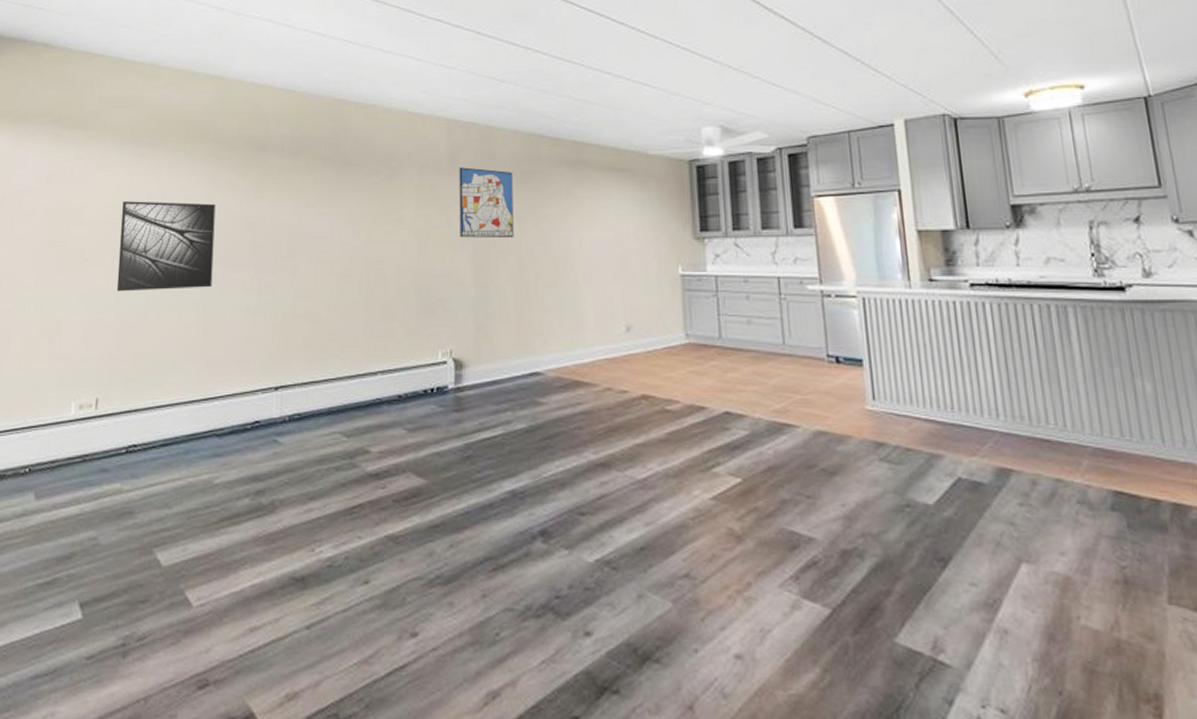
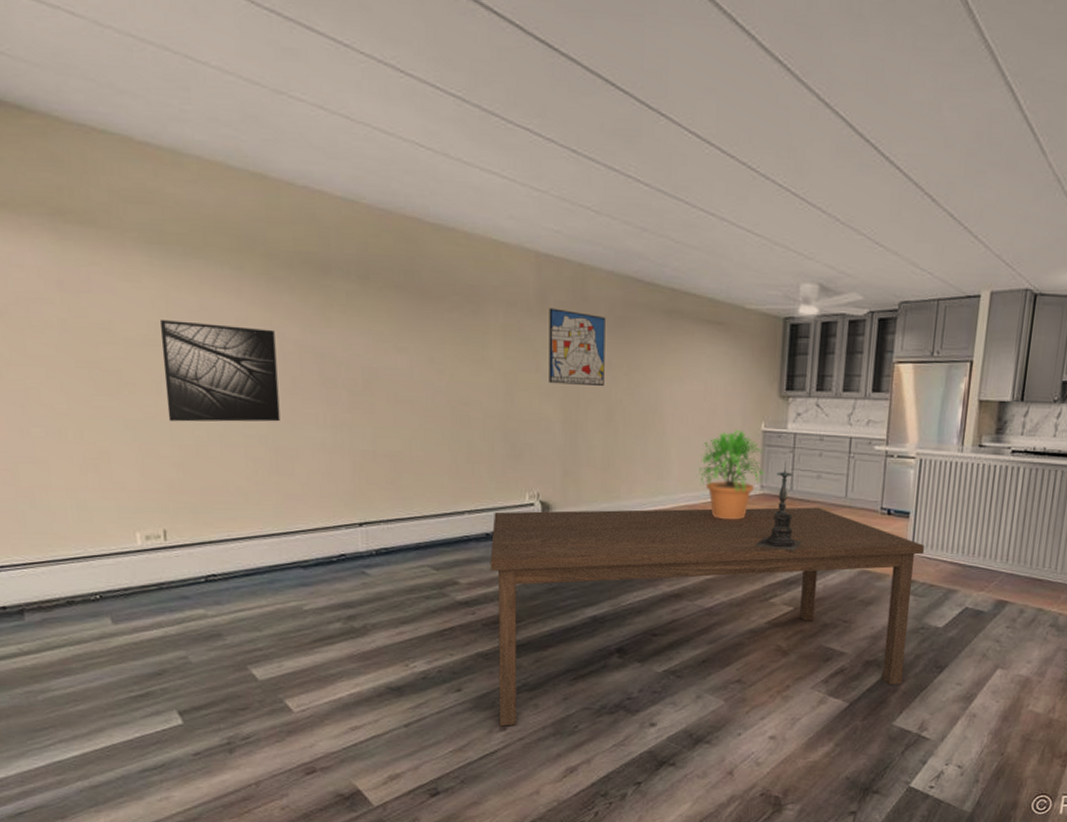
dining table: none [402,356,896,631] -> present [490,507,924,726]
potted plant: none [614,274,688,372] -> present [696,429,765,519]
candle holder: none [687,306,741,409] -> present [755,461,803,551]

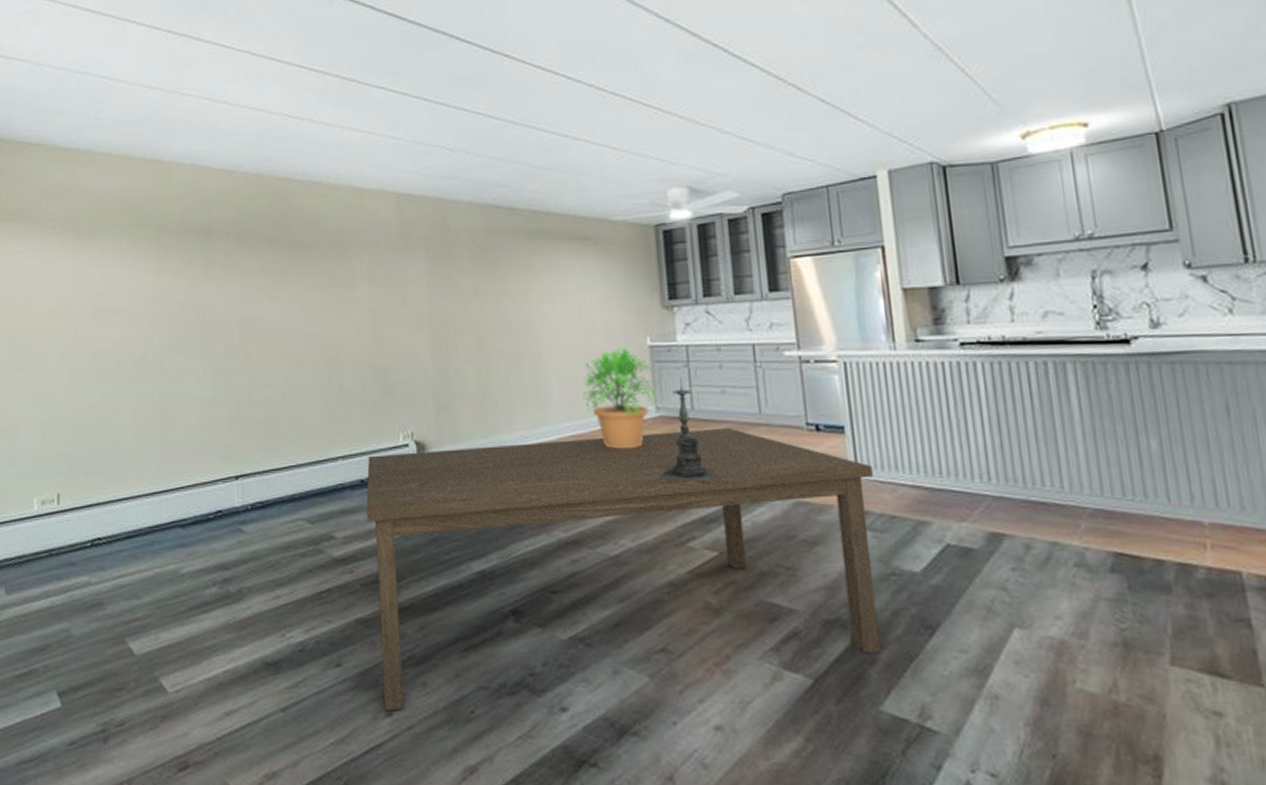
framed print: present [160,320,280,422] -> none [67,292,165,387]
wall art: present [549,308,606,387] -> none [412,243,472,317]

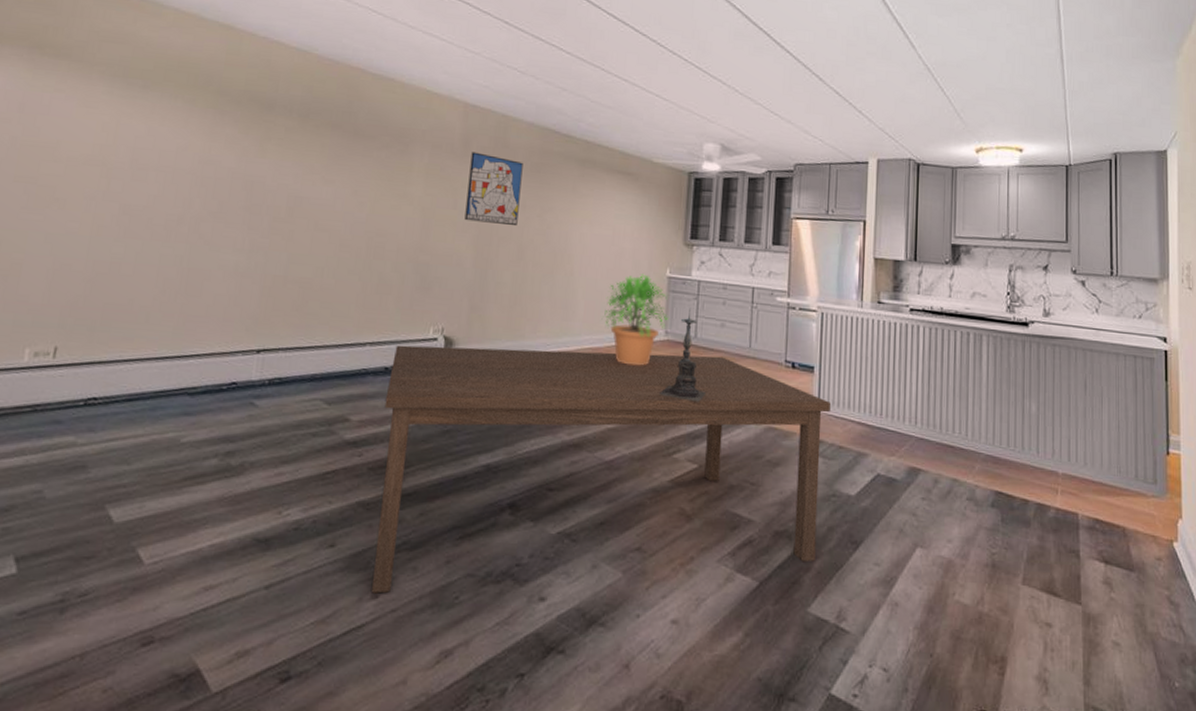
wall art: none [412,243,472,317] -> present [464,152,523,227]

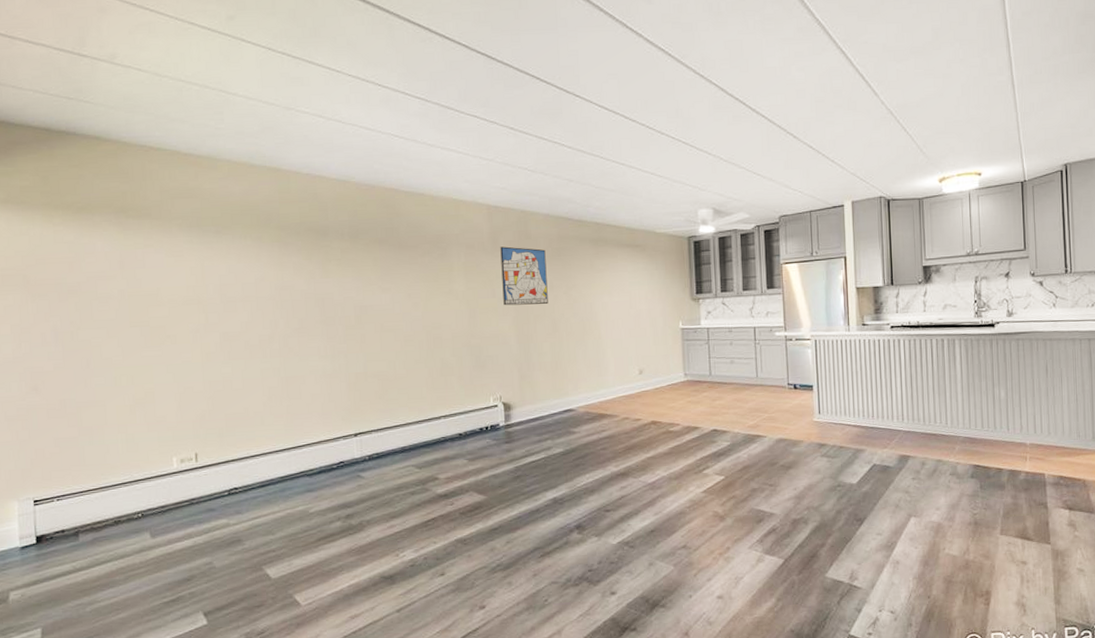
dining table: present [371,345,831,594] -> none [463,388,830,605]
potted plant: present [601,274,669,365] -> none [630,329,686,404]
candle holder: present [658,307,707,402] -> none [685,351,725,427]

